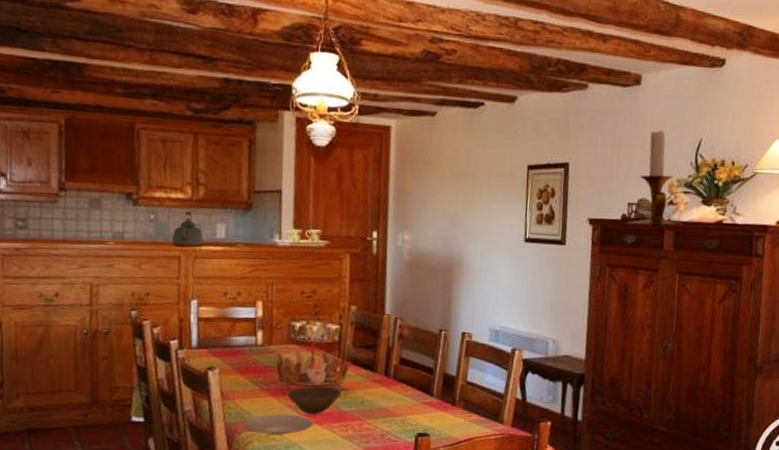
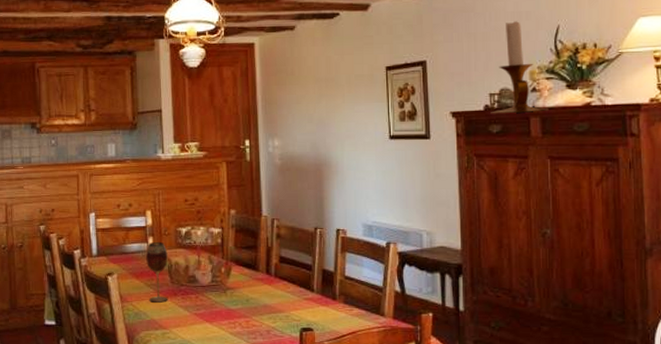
kettle: present [171,211,204,248] -> none [70,135,98,167]
plate: present [244,414,313,435] -> none [142,313,204,333]
wineglass: none [253,335,278,402] -> present [146,241,168,303]
bowl: present [286,385,340,415] -> none [178,286,226,314]

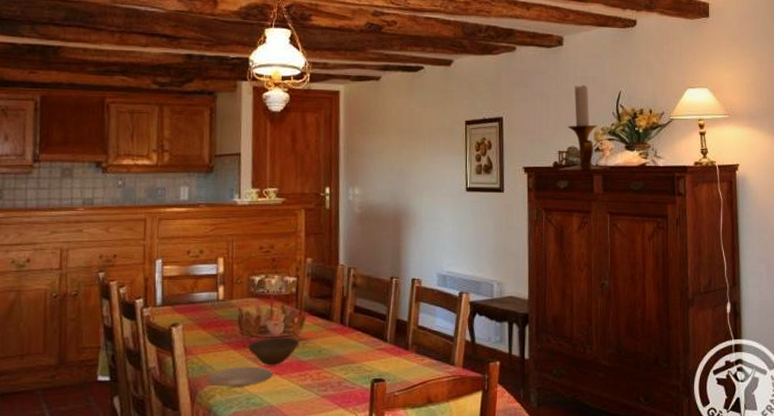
plate: none [142,313,204,333] -> present [206,366,273,387]
wineglass: present [146,241,168,303] -> none [215,290,239,355]
bowl: none [178,286,226,314] -> present [247,337,298,366]

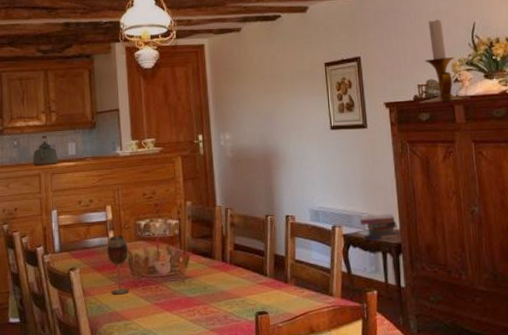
kettle: none [138,176,169,210] -> present [32,135,59,166]
plate: present [206,366,273,387] -> none [104,304,164,324]
wineglass: none [215,290,239,355] -> present [107,235,129,295]
bowl: present [247,337,298,366] -> none [138,276,185,303]
books: none [484,282,526,310] -> present [356,214,398,241]

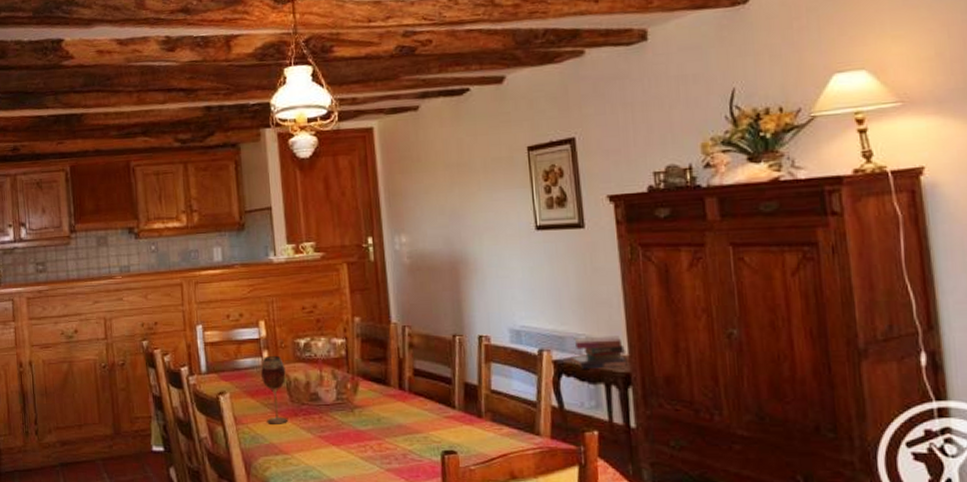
kettle: present [32,135,59,166] -> none [173,238,203,274]
candlestick: present [419,19,470,104] -> none [656,86,727,196]

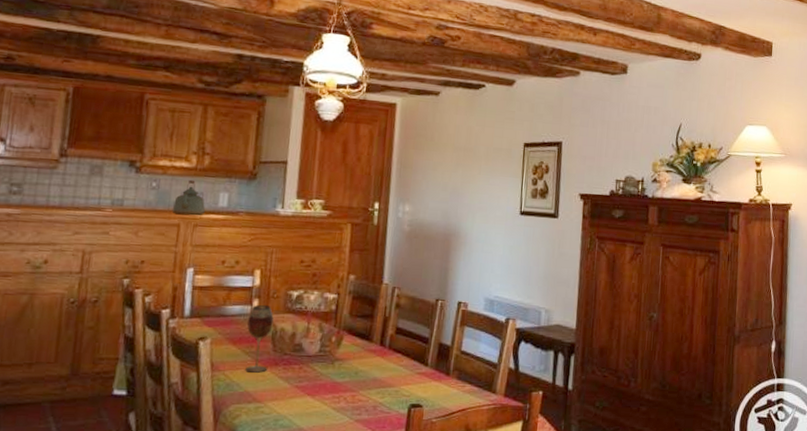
kettle: none [173,238,203,274] -> present [172,179,206,216]
books: present [570,336,626,369] -> none [530,310,574,338]

